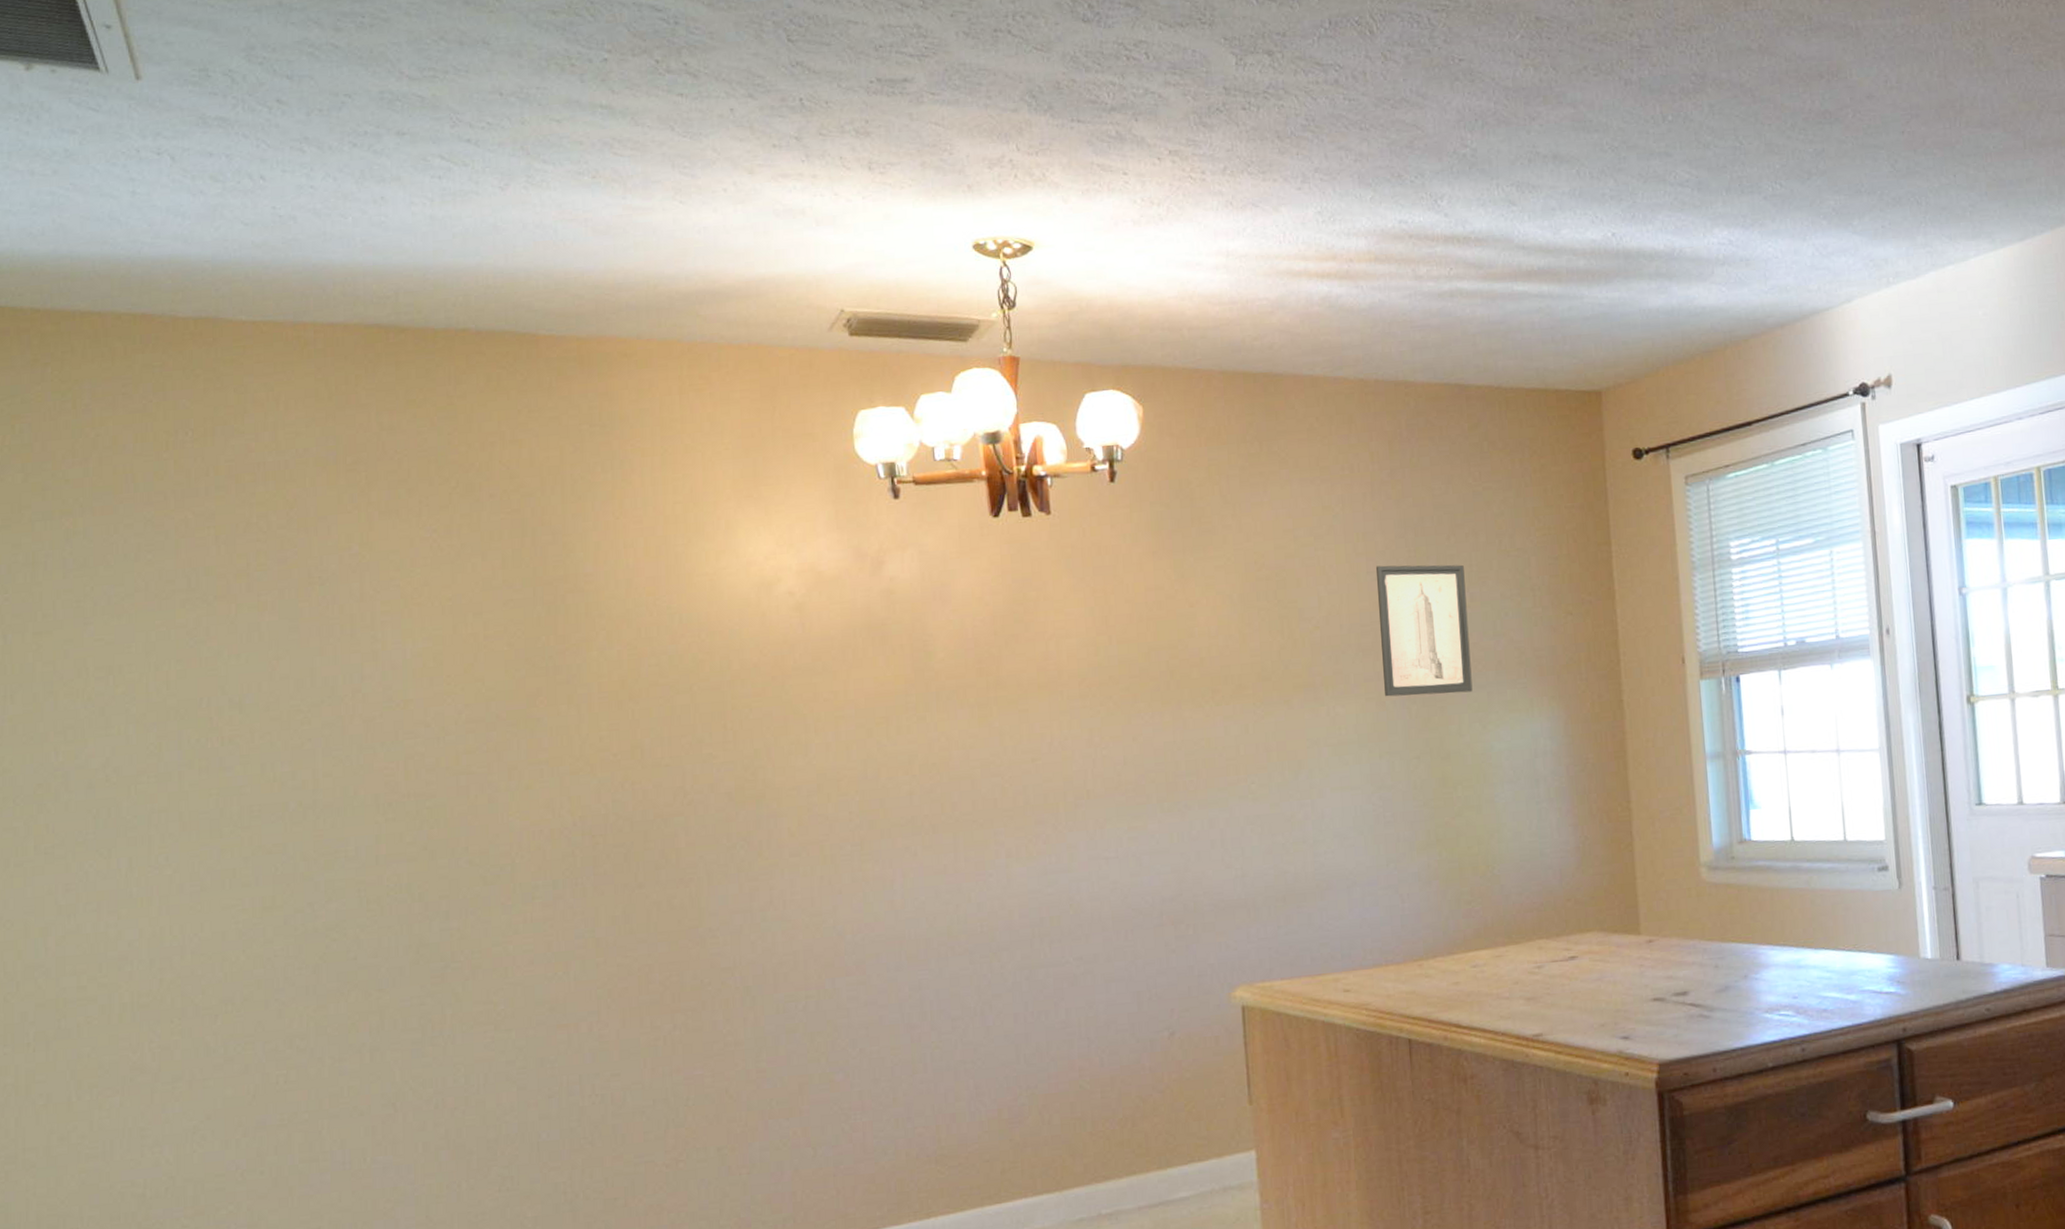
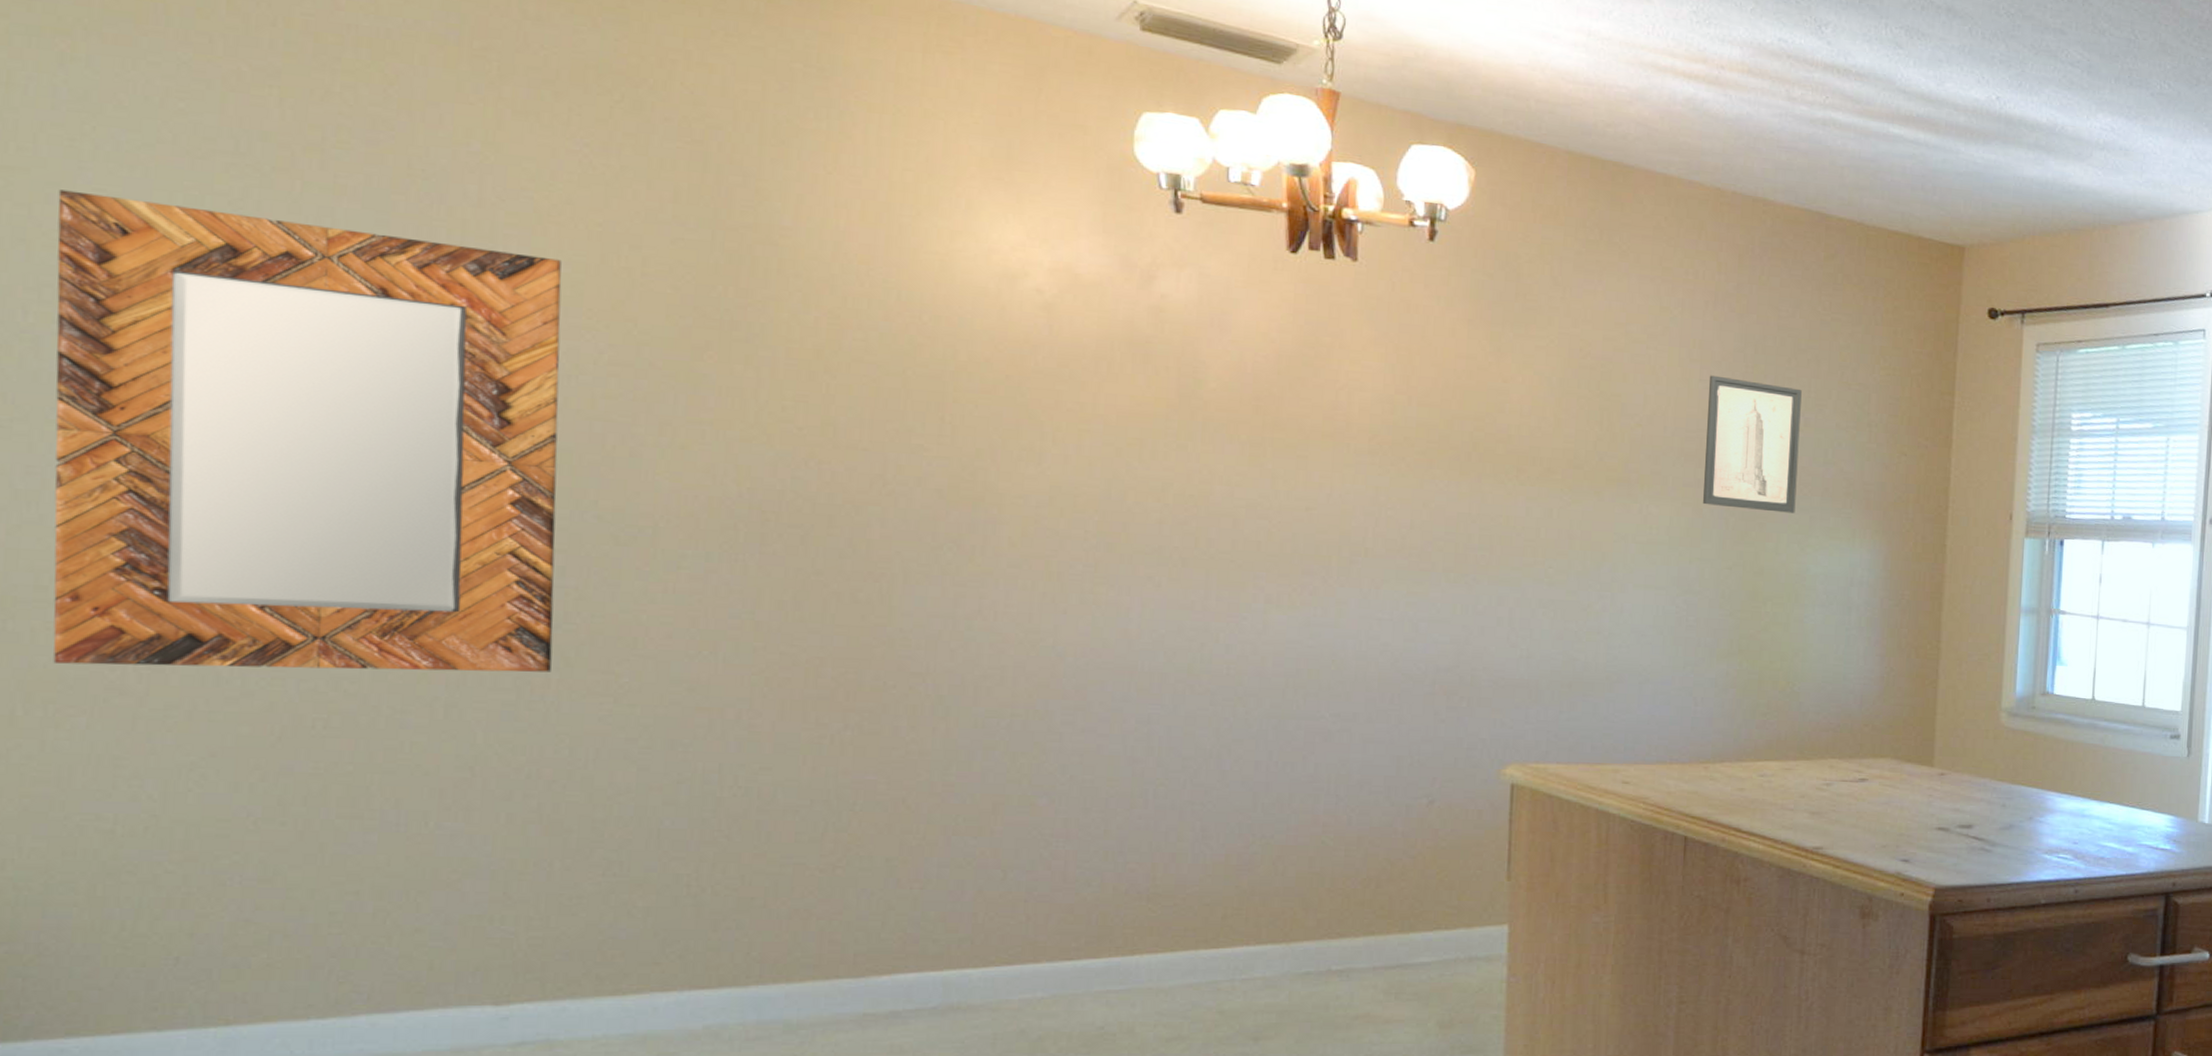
home mirror: none [72,636,445,1052] -> present [53,189,562,673]

